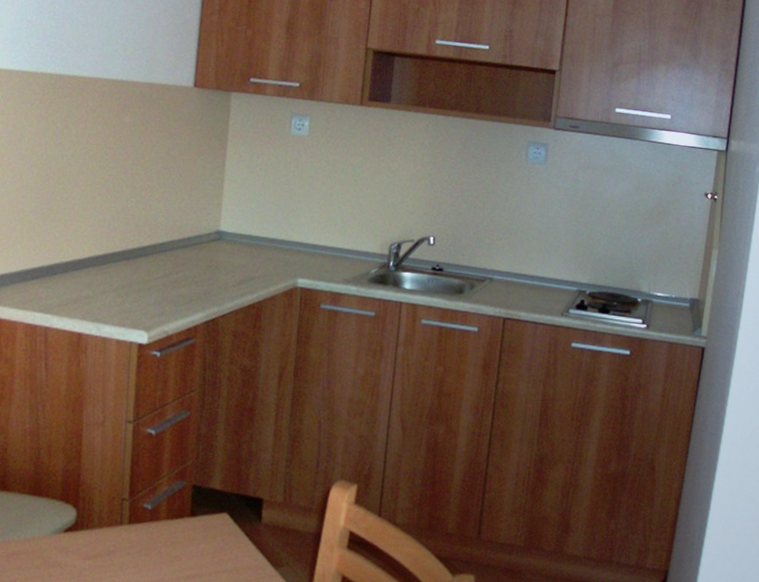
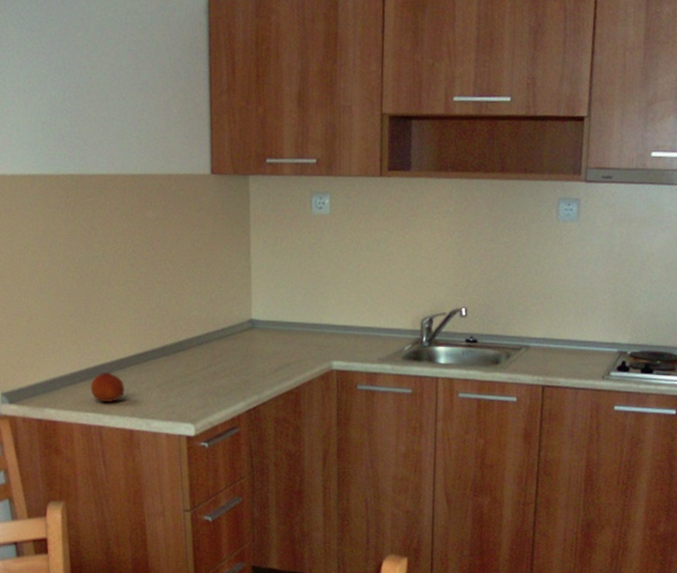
fruit: none [41,271,79,304] -> present [90,372,124,403]

